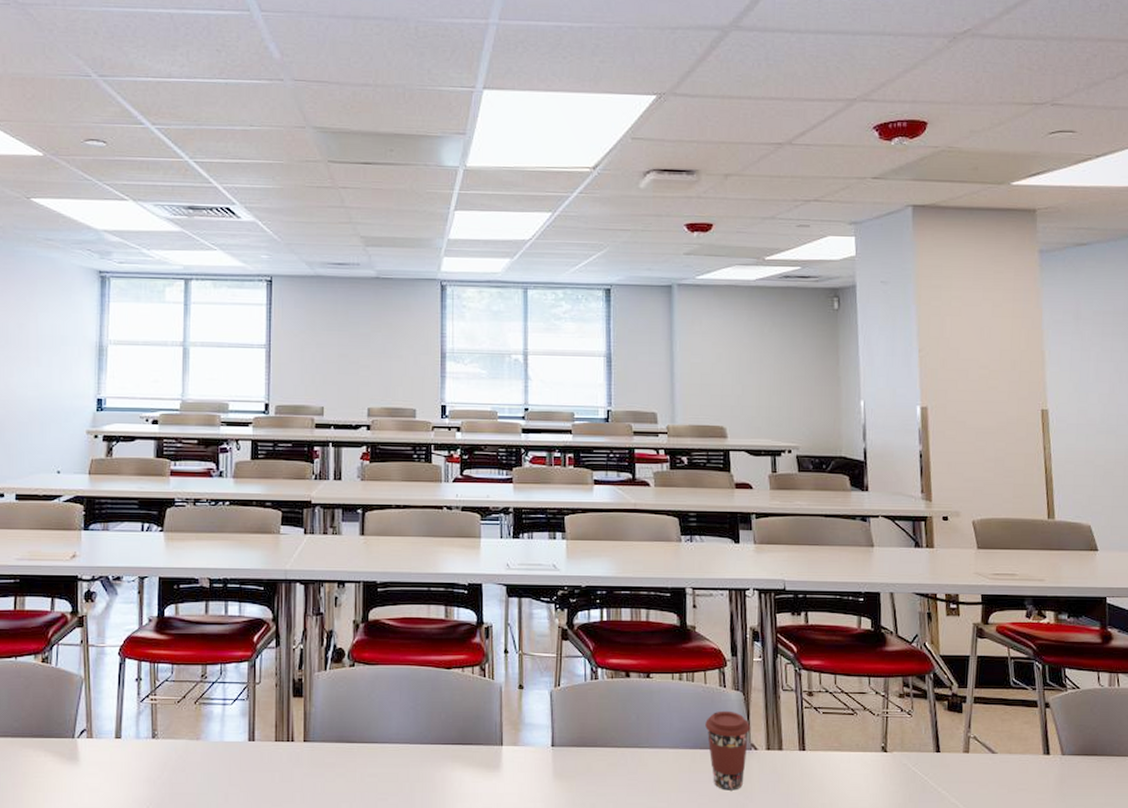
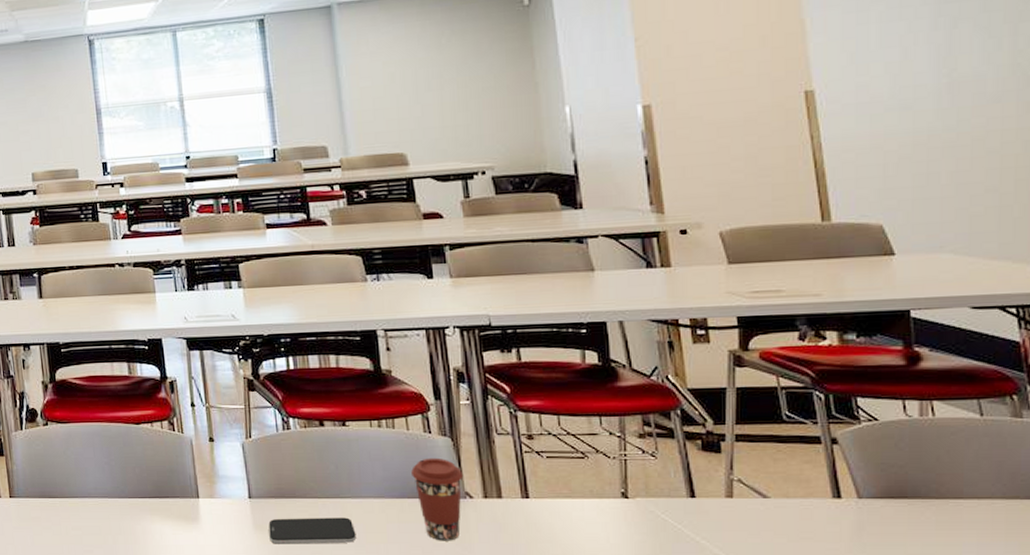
smartphone: none [568,767,650,793] -> present [268,517,357,544]

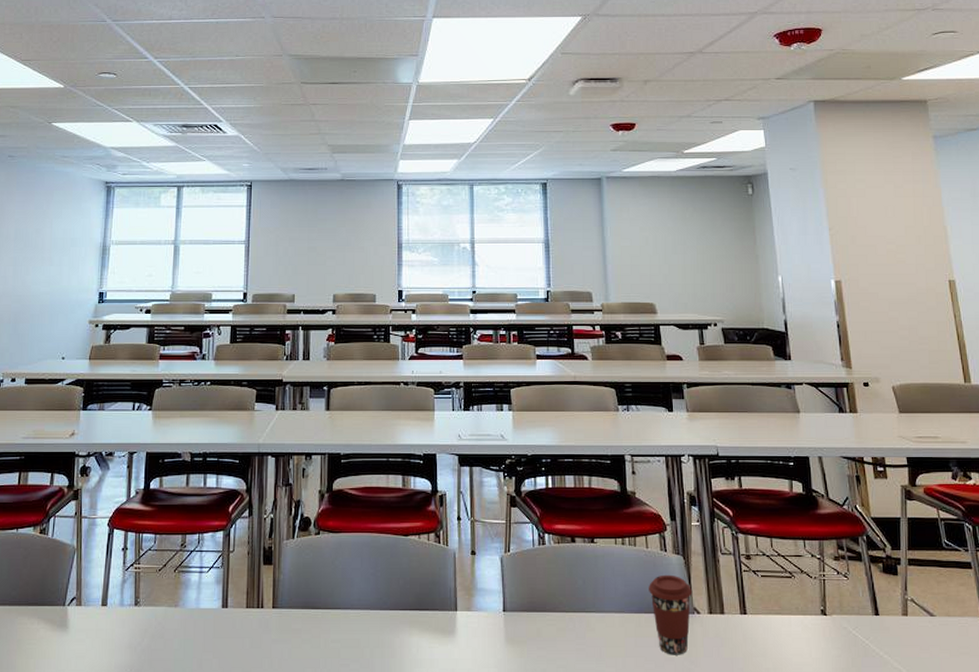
smartphone: present [268,517,357,544] -> none [519,631,598,658]

